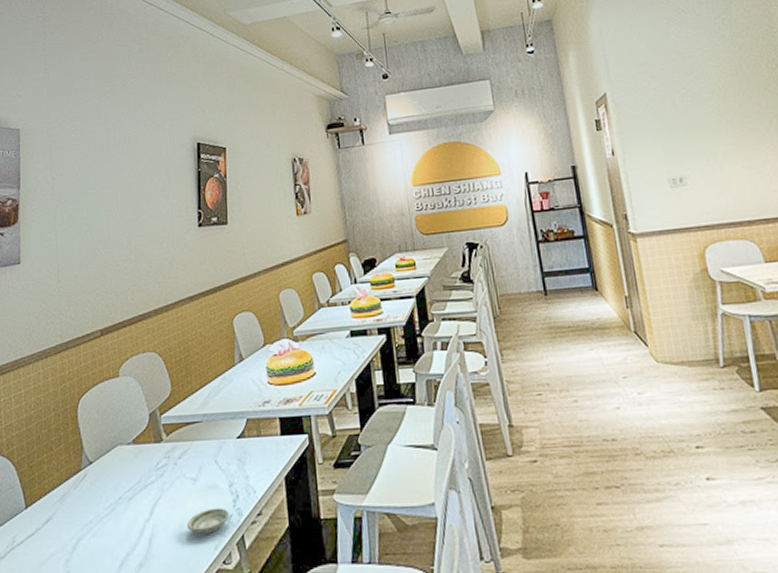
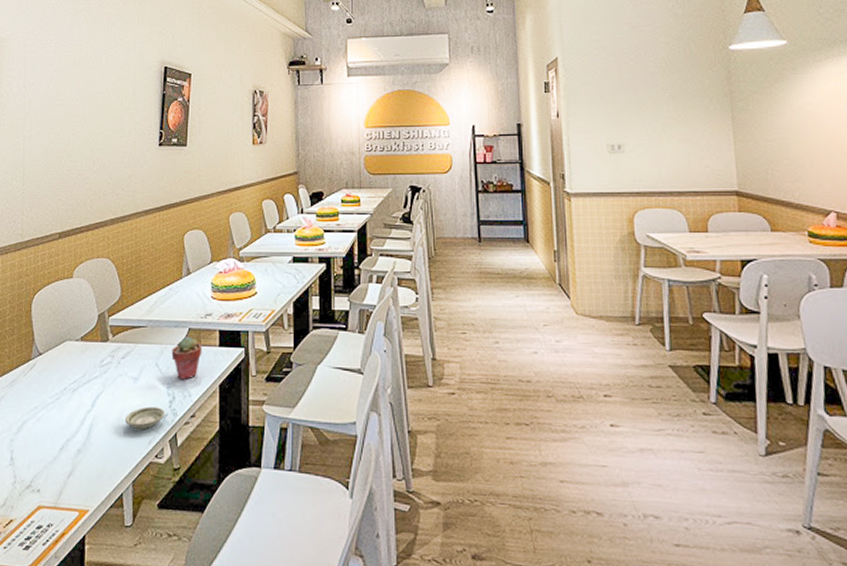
potted succulent: none [230,427,264,475] -> present [171,336,202,380]

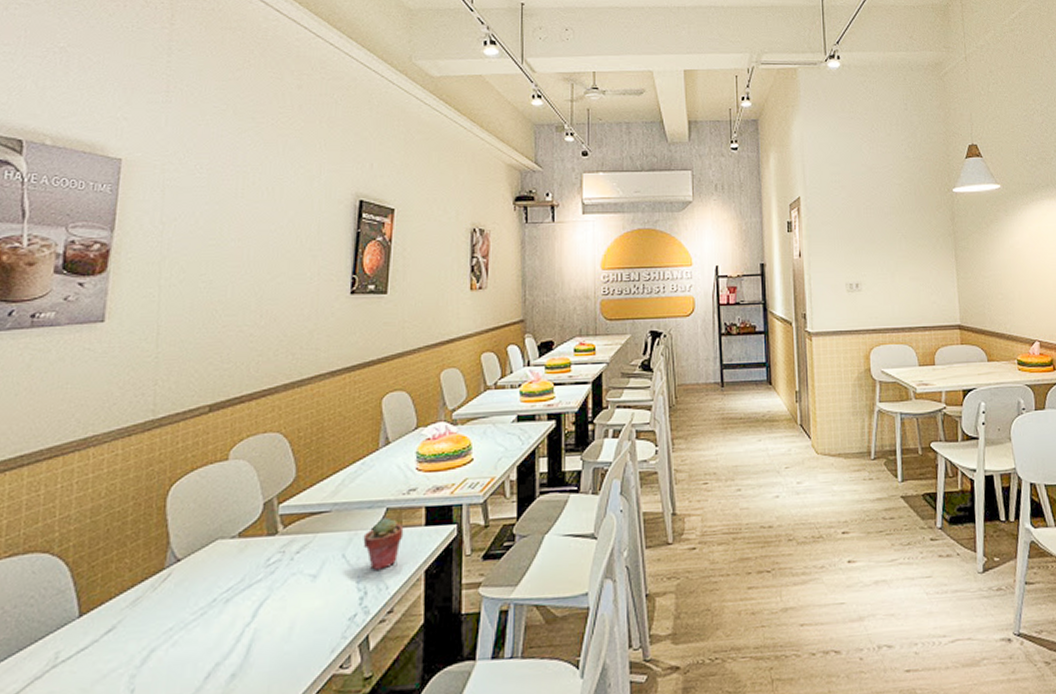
saucer: present [125,406,166,430] -> none [299,606,354,638]

